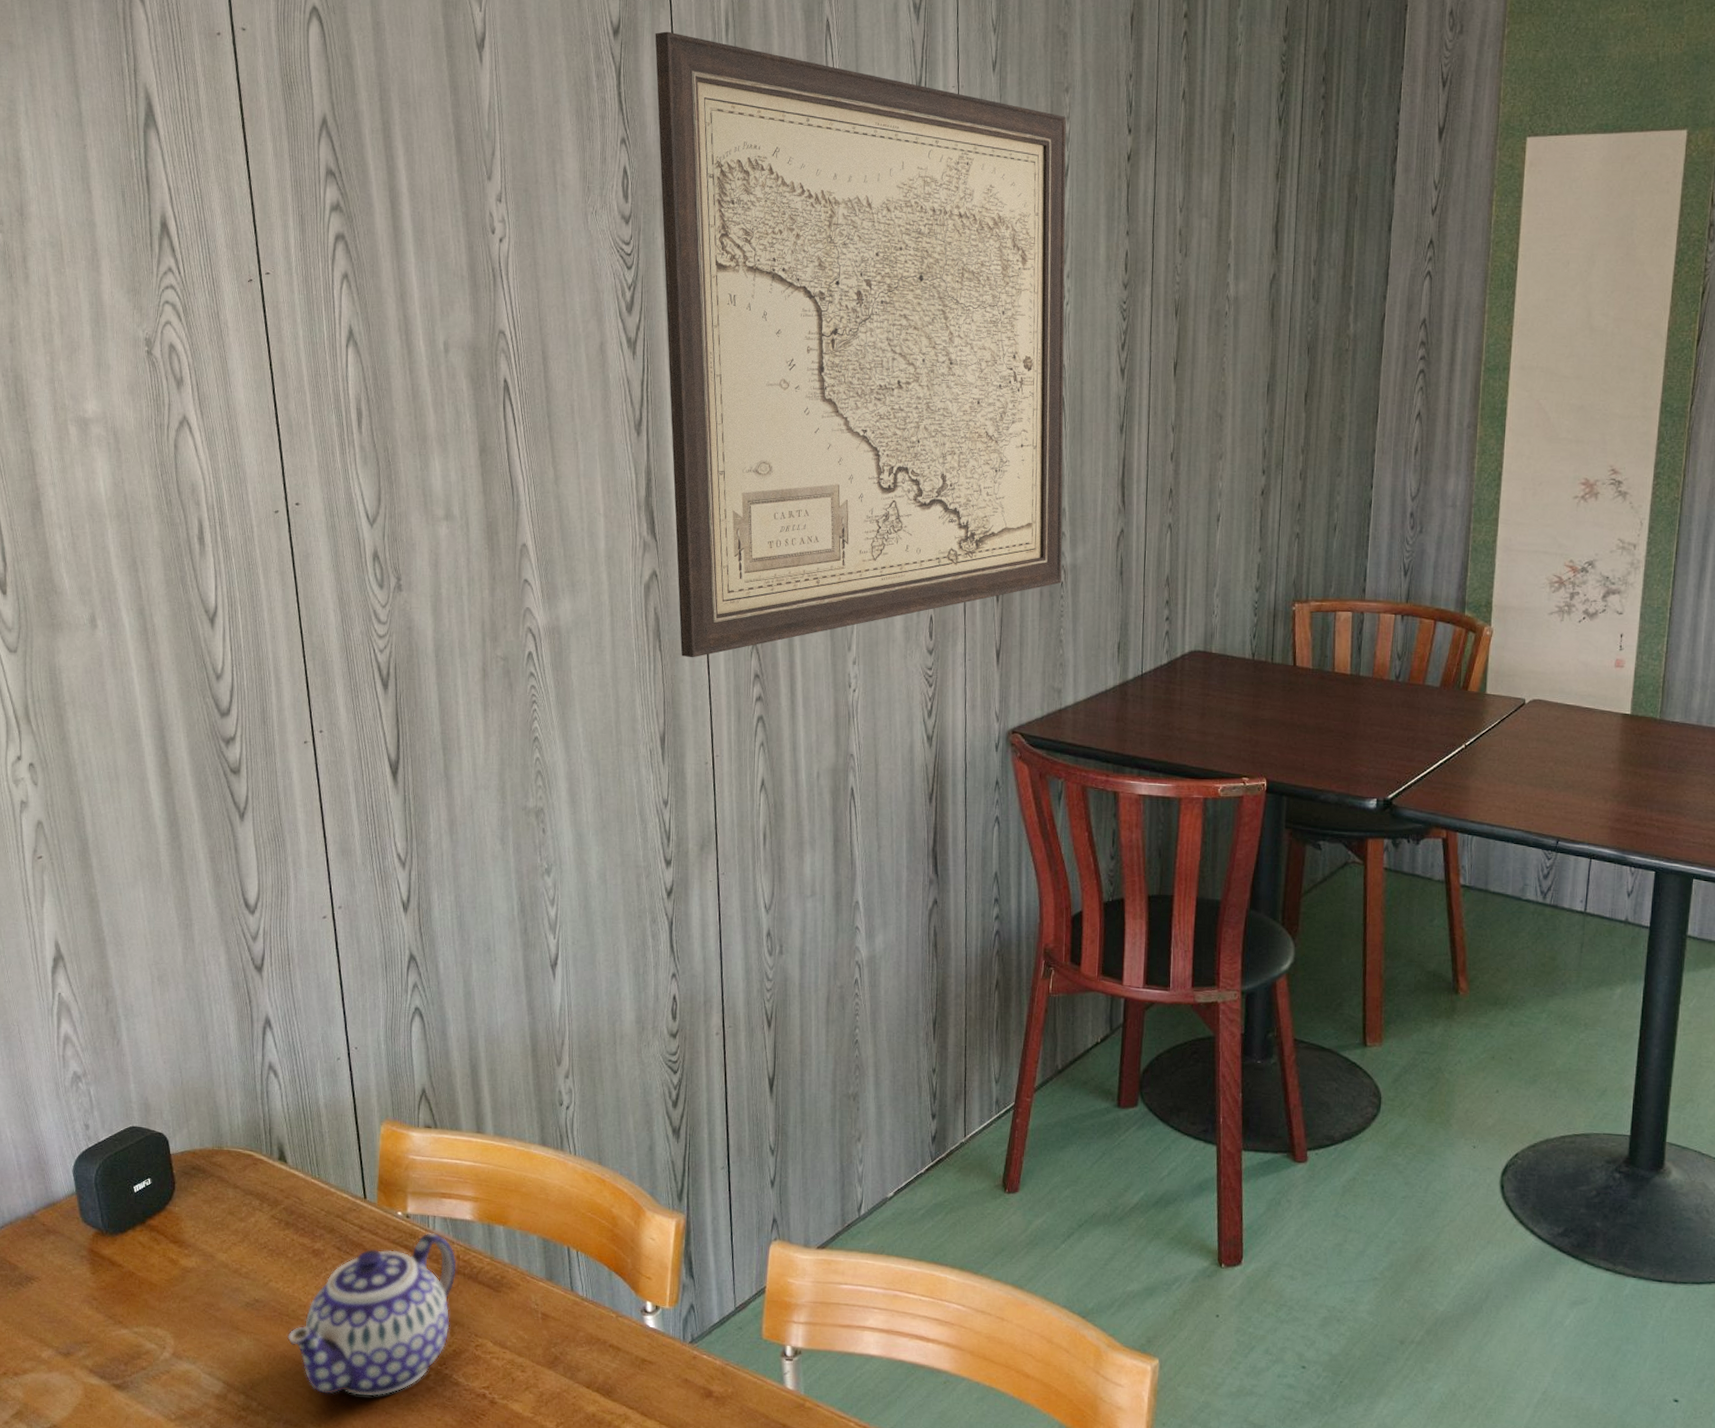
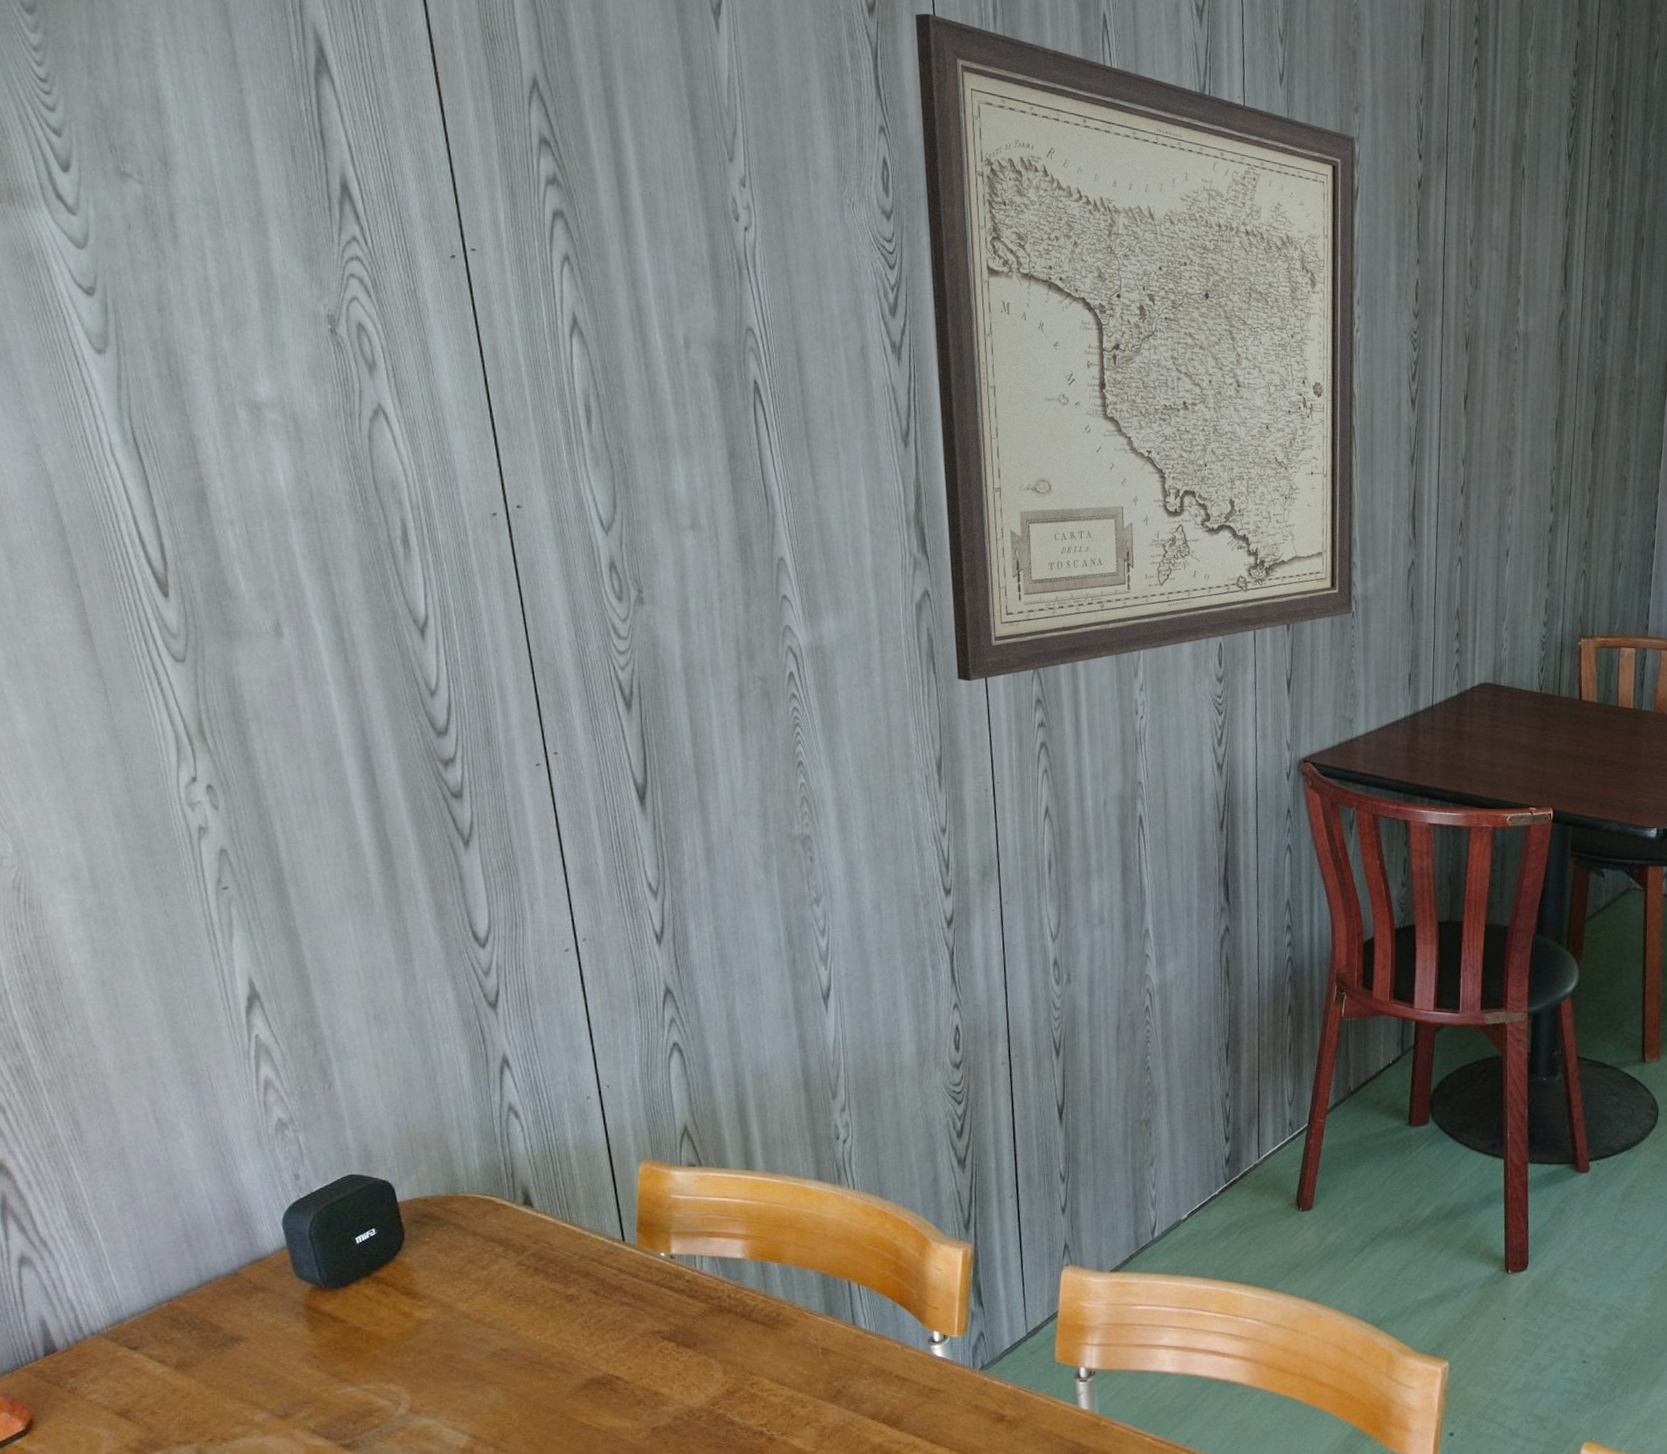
teapot: present [287,1233,457,1396] -> none [540,1273,728,1441]

